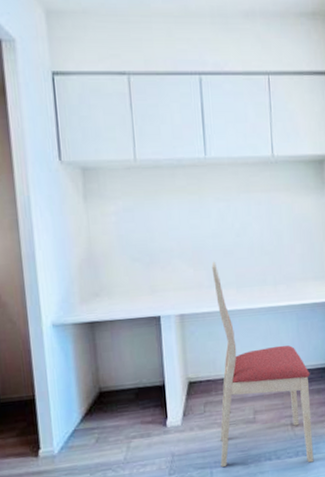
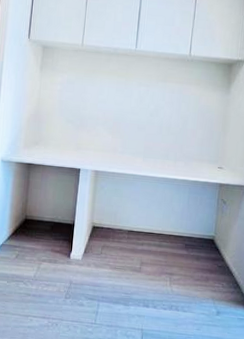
chair: present [211,261,314,467] -> none [107,132,193,319]

